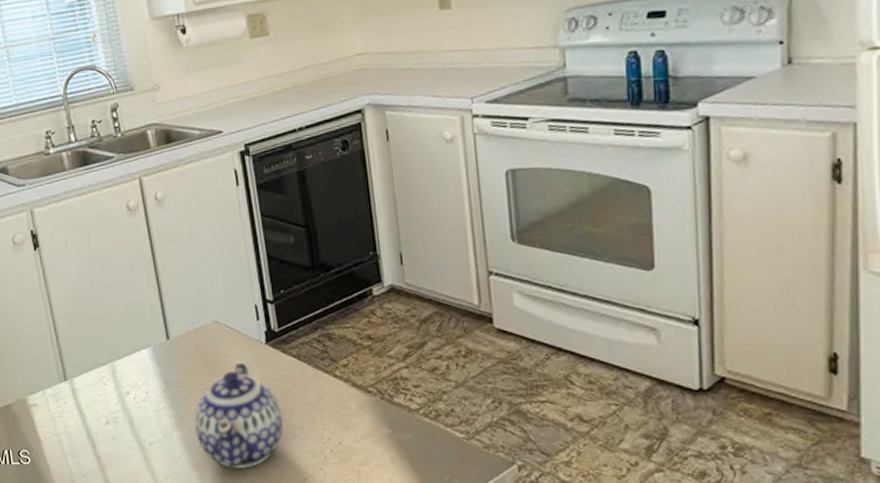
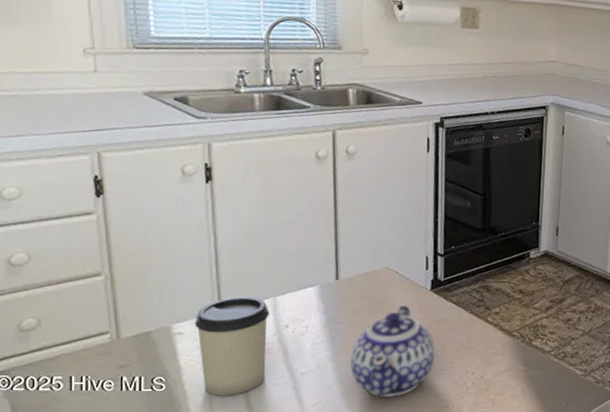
cup: none [45,363,117,469] -> present [194,296,269,396]

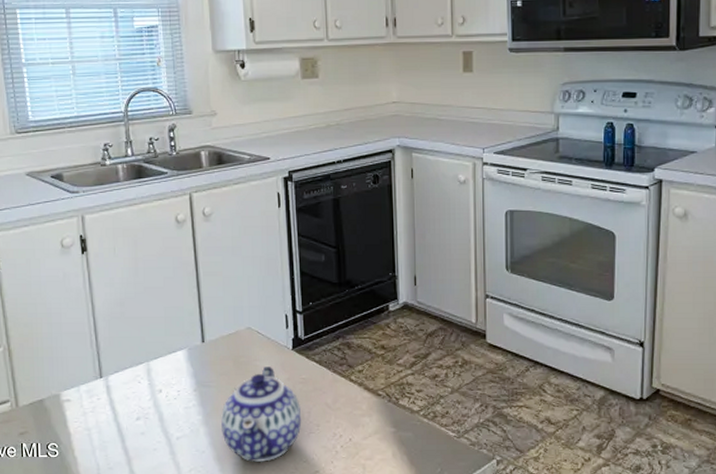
cup: present [194,296,269,396] -> none [80,362,145,462]

